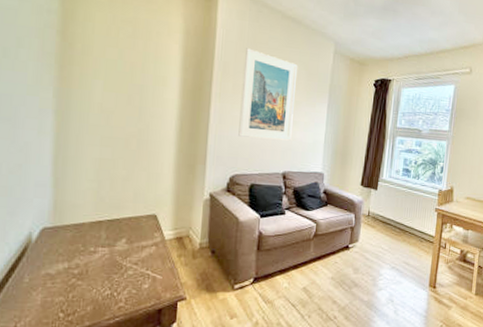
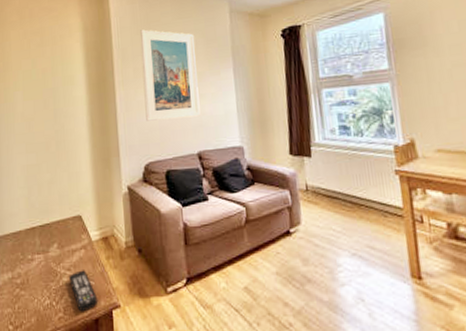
remote control: none [135,265,164,303] -> present [69,270,99,312]

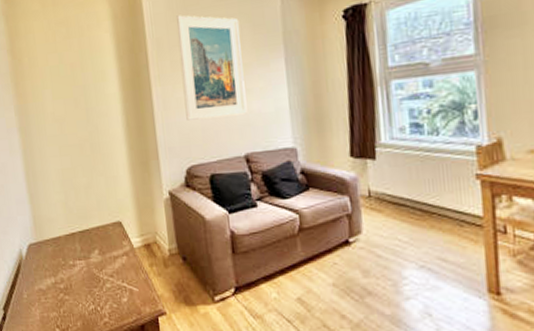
remote control: present [69,270,99,312] -> none [112,277,144,318]

